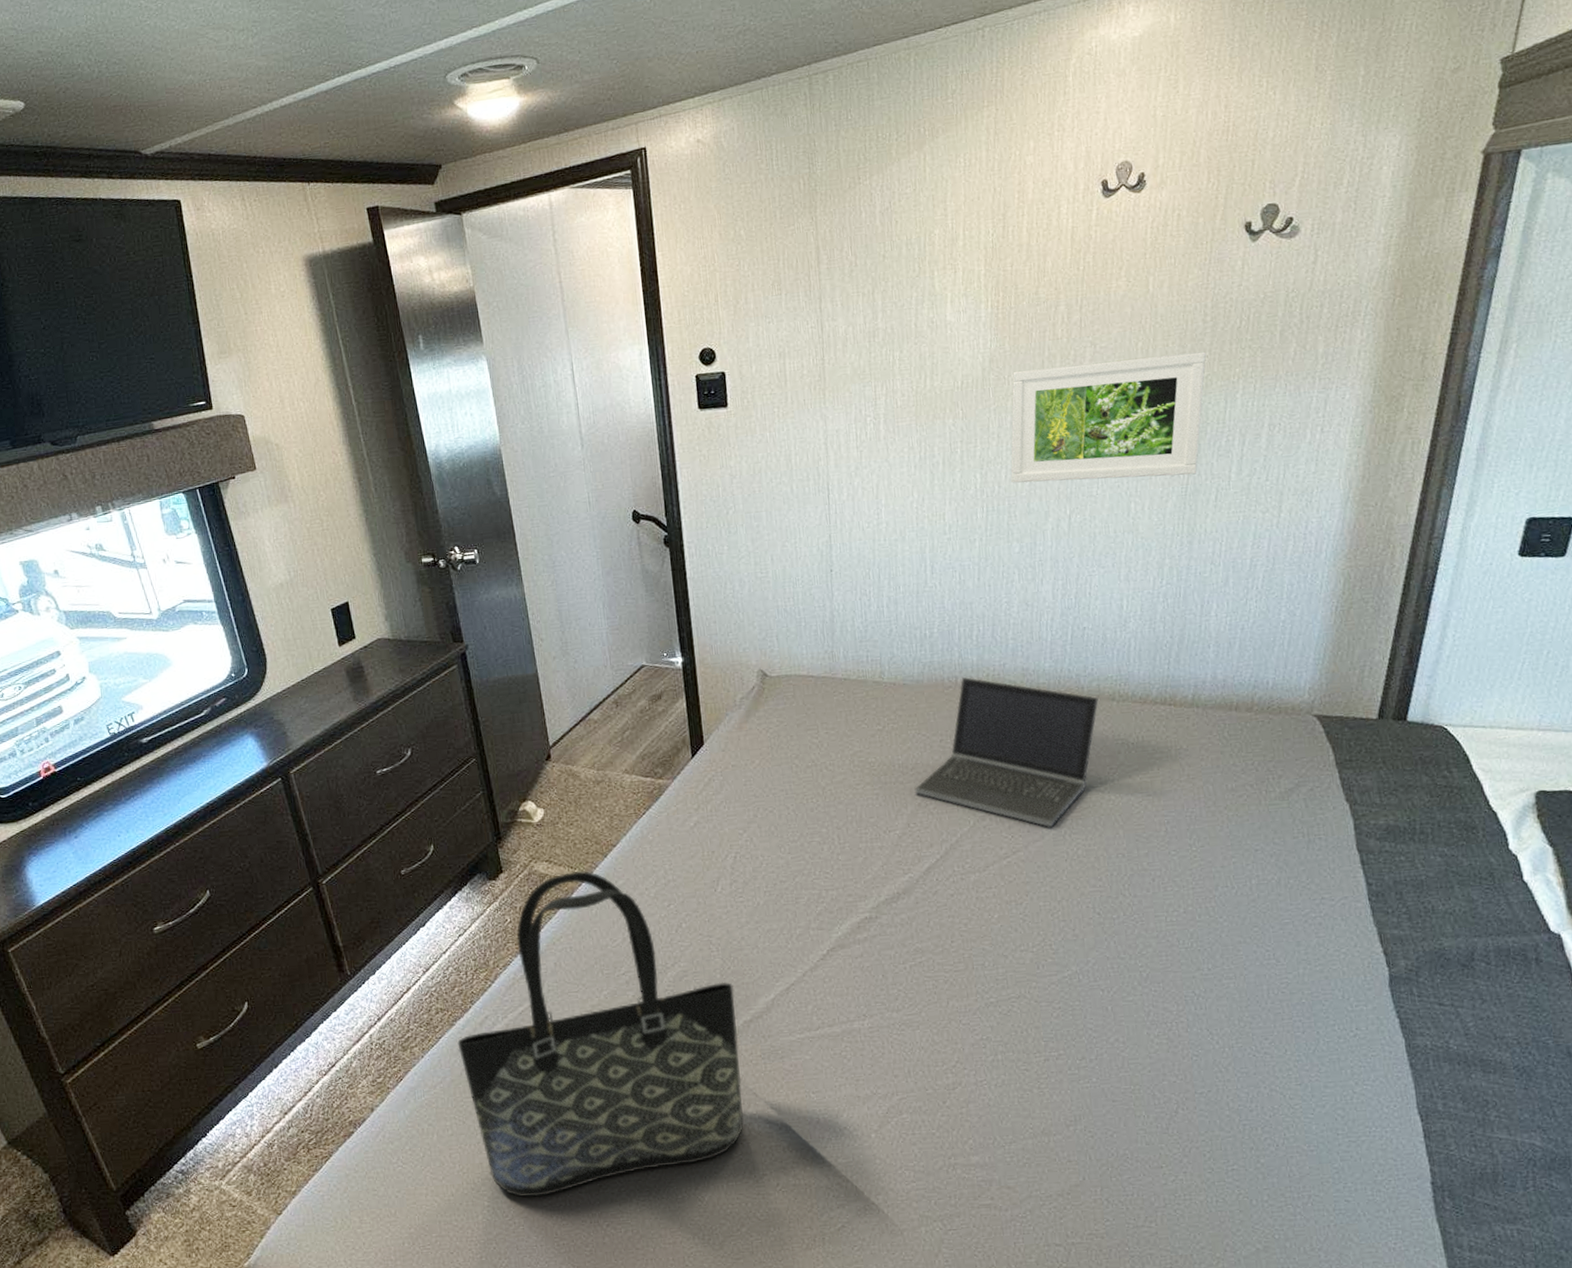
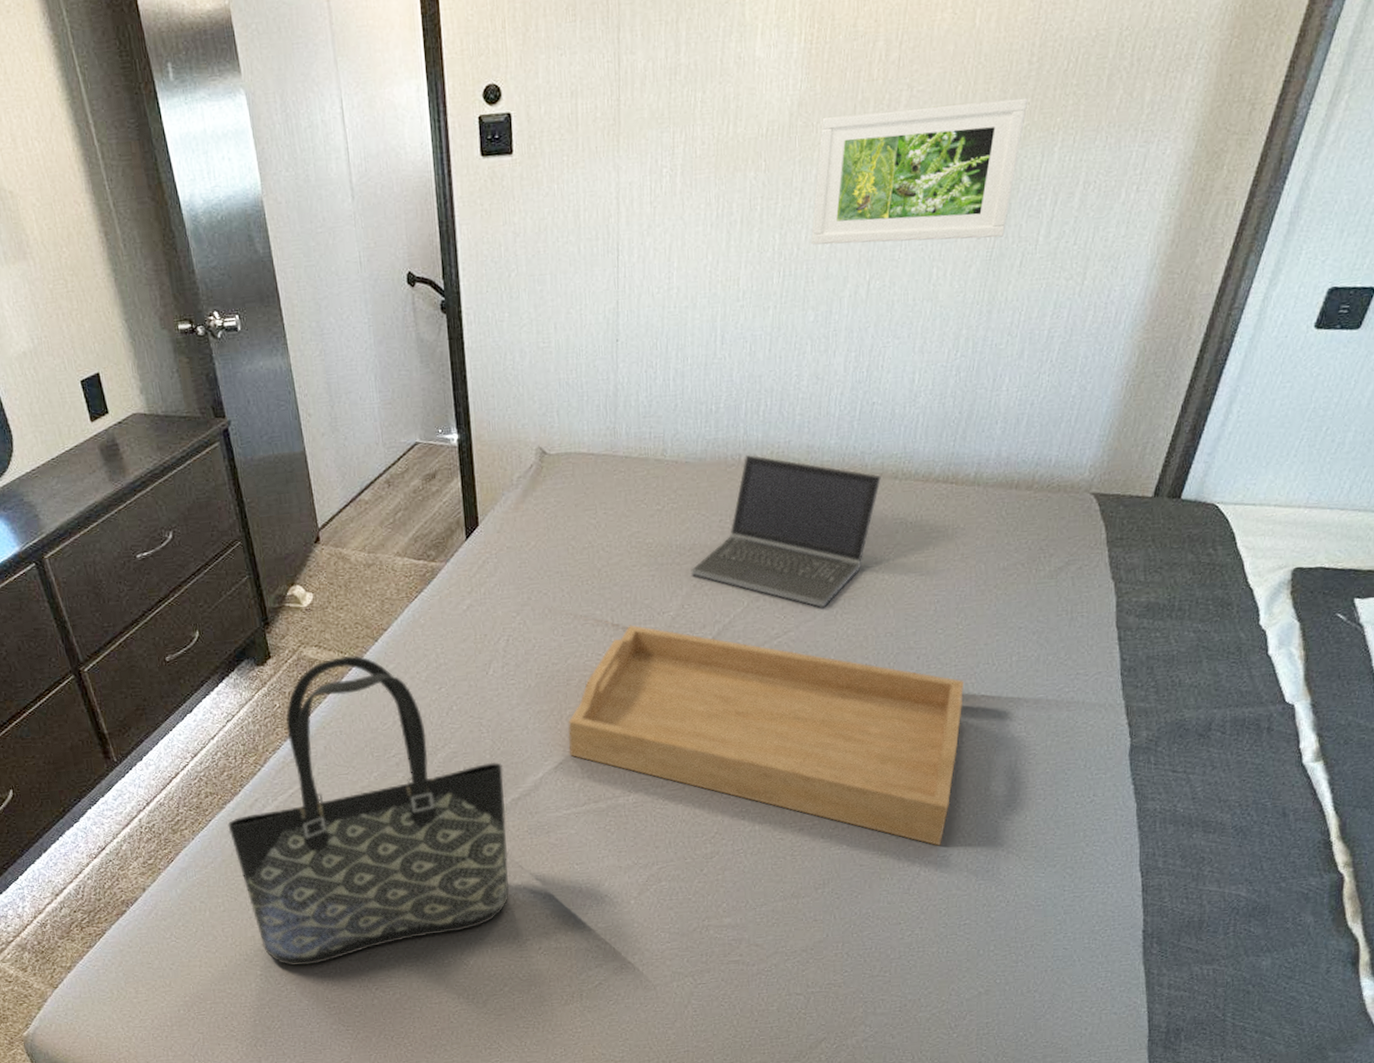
serving tray: none [798,843,1205,1081] -> present [567,625,965,846]

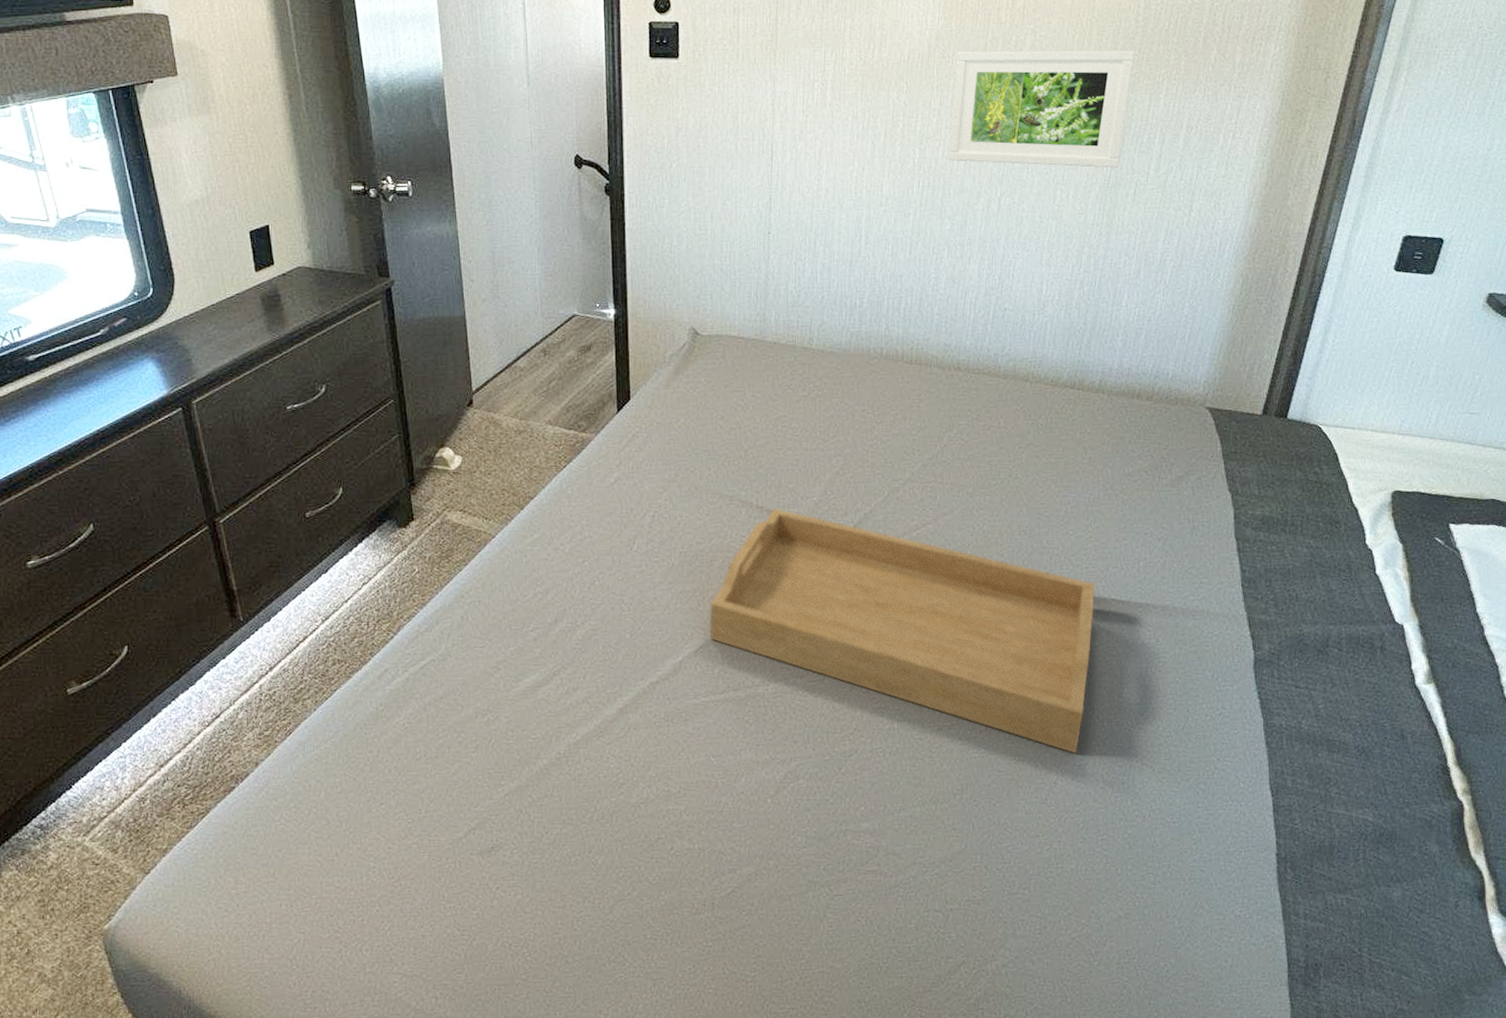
tote bag: present [228,655,510,967] -> none [353,522,644,859]
laptop computer: present [691,455,881,608] -> none [834,349,1013,503]

